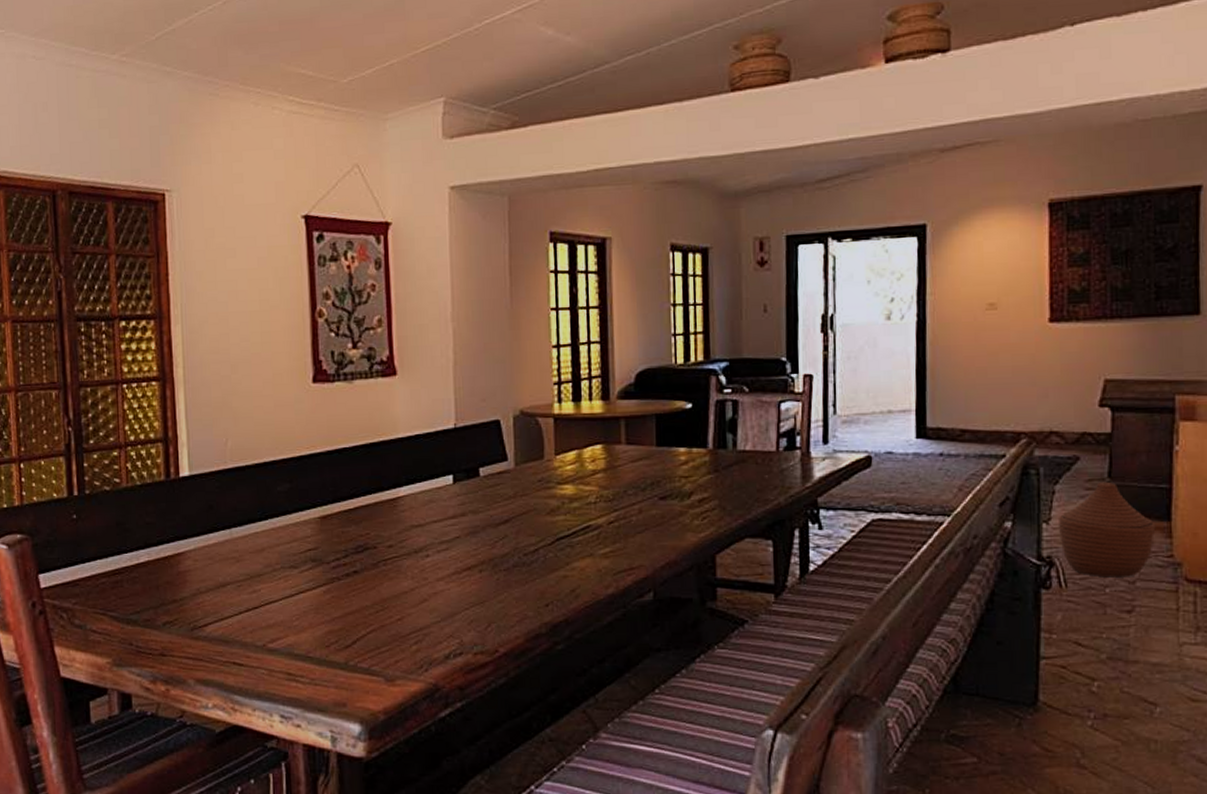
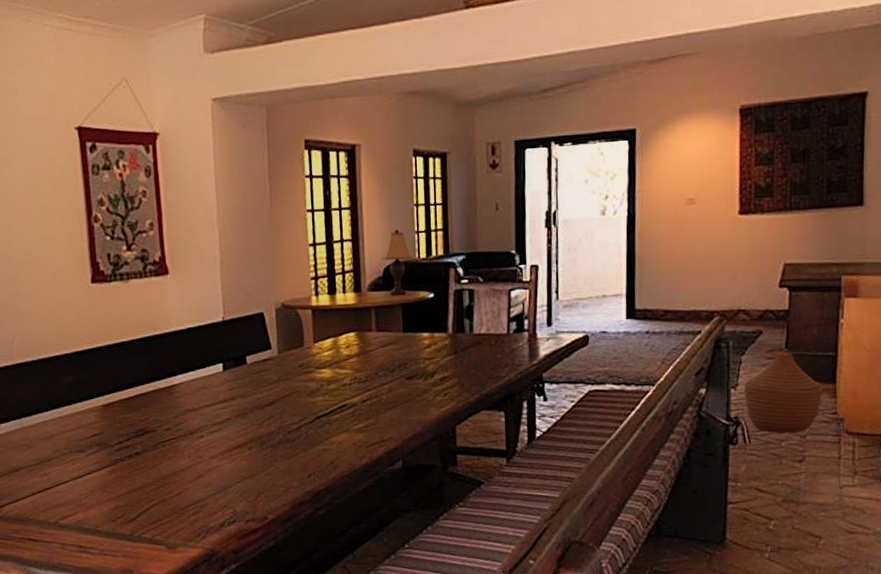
lamp: none [632,331,670,406] -> present [380,229,414,297]

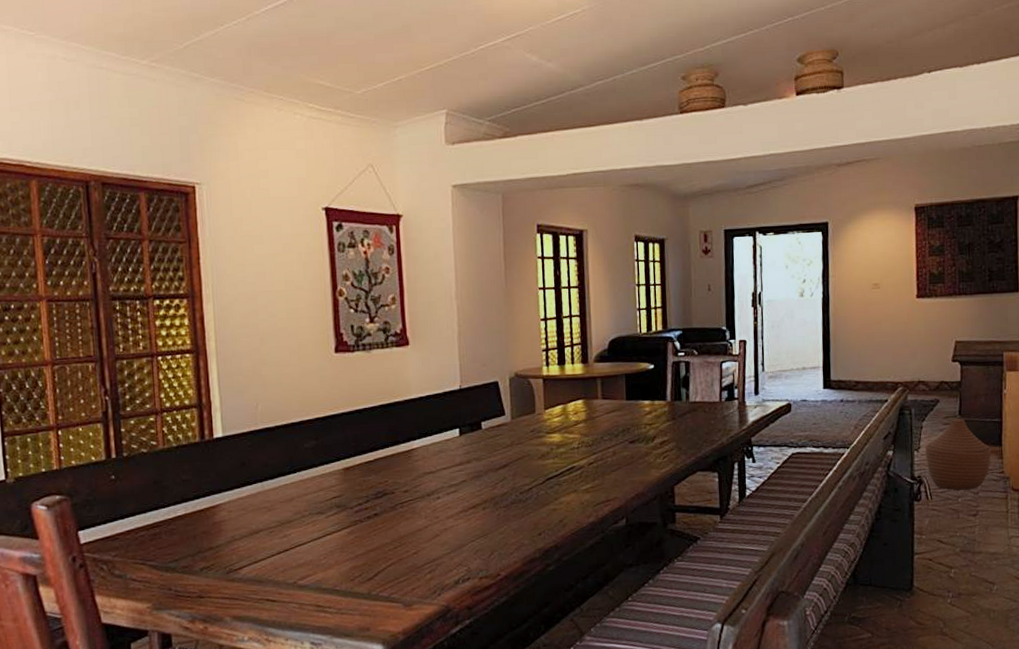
lamp: present [380,229,414,297] -> none [605,306,636,367]

